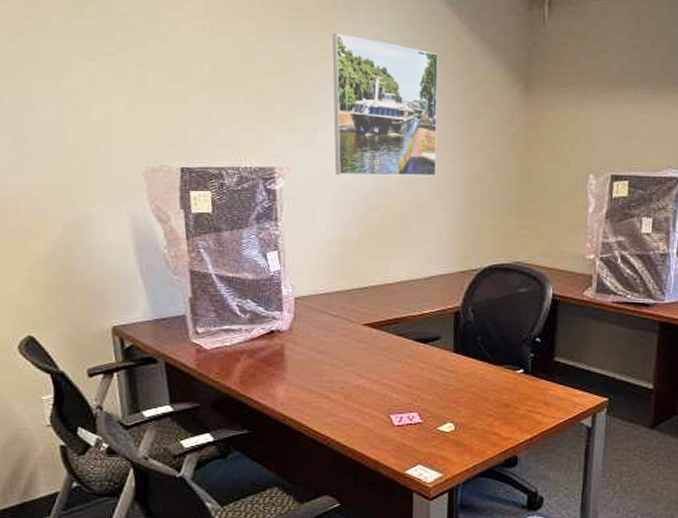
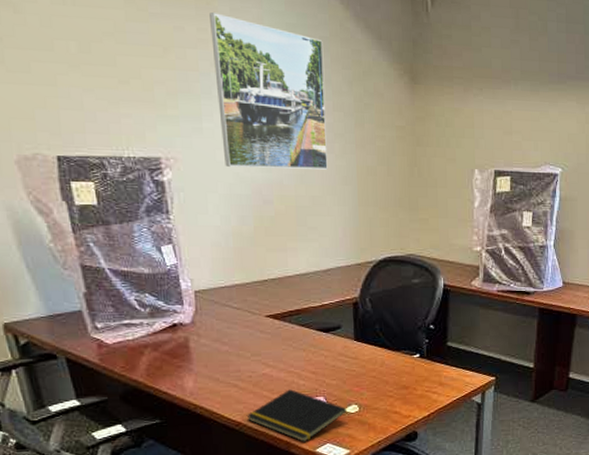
notepad: none [335,403,442,462] -> present [246,389,347,442]

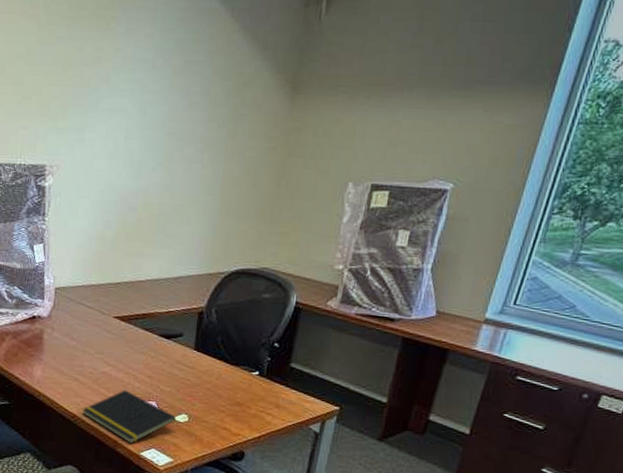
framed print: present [210,12,328,170] -> none [99,33,208,179]

